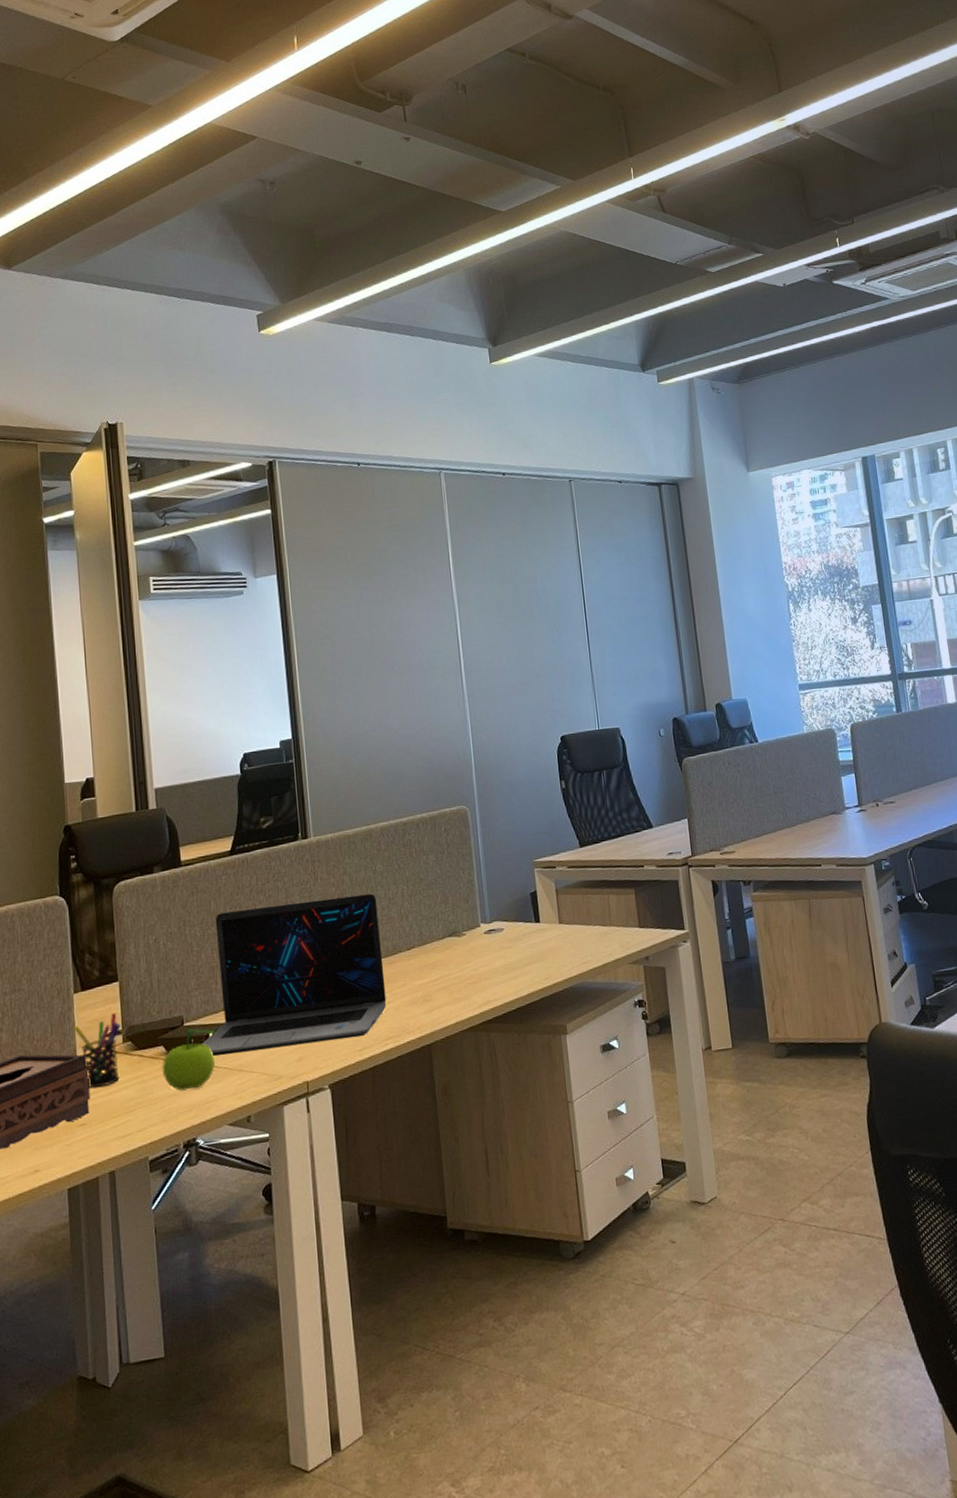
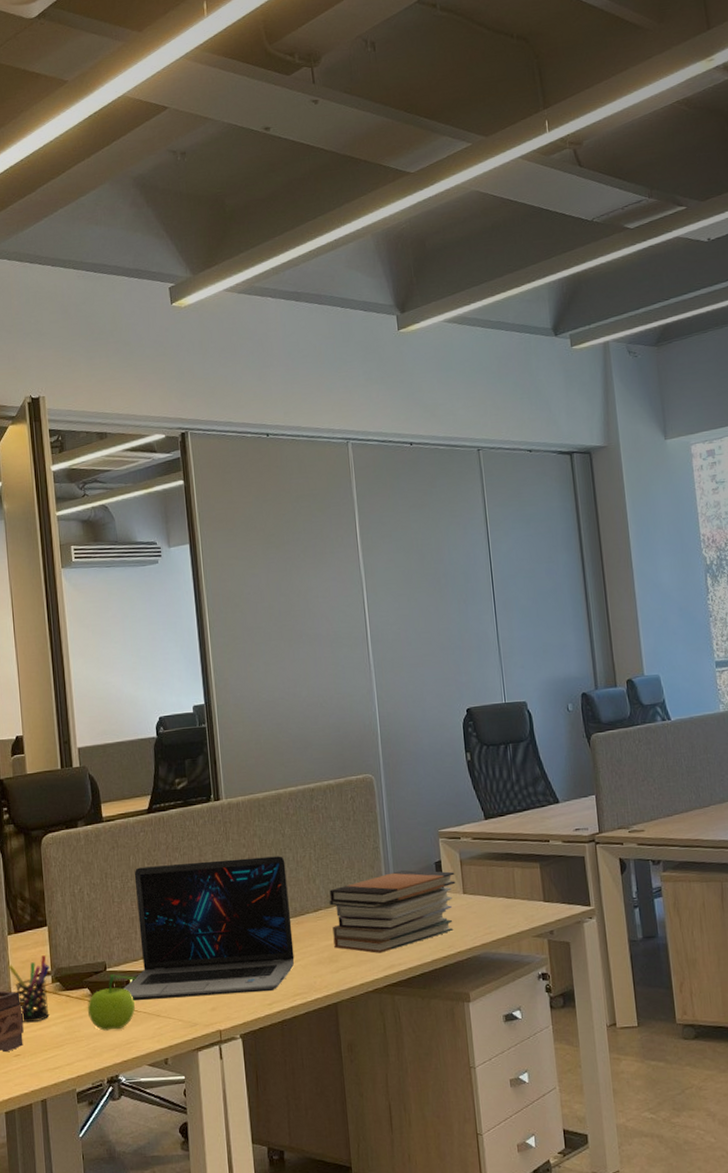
book stack: none [422,901,552,990] -> present [329,870,456,953]

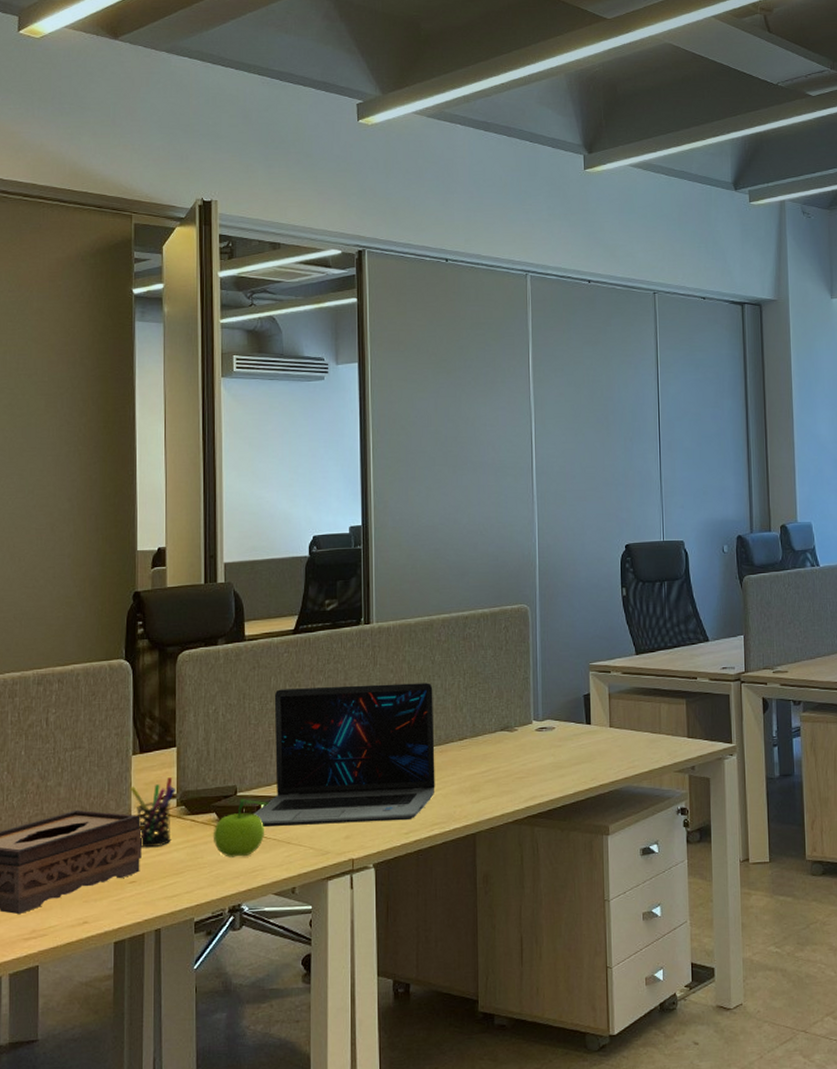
book stack: present [329,870,456,953] -> none [475,702,603,784]

